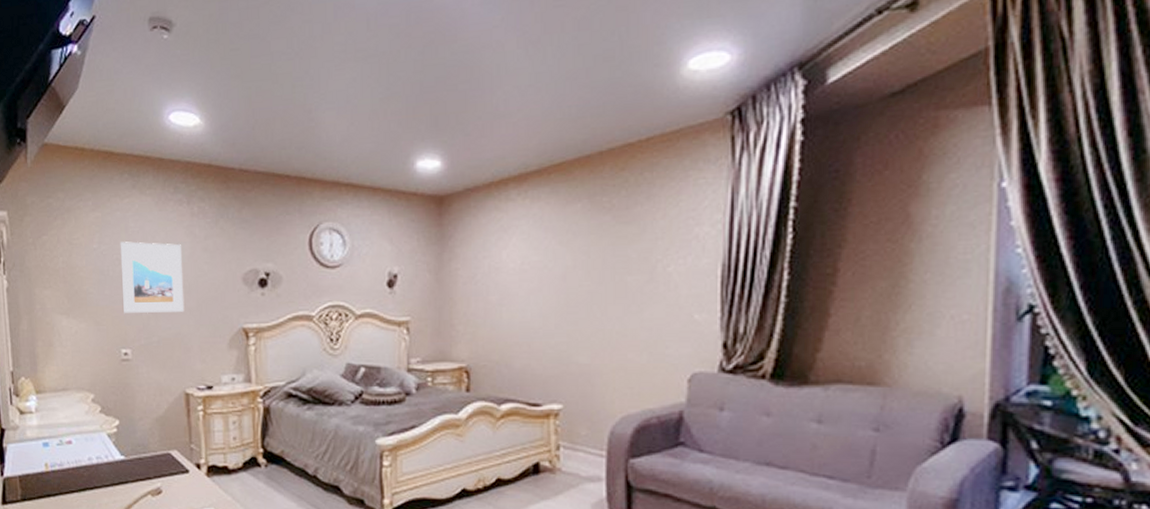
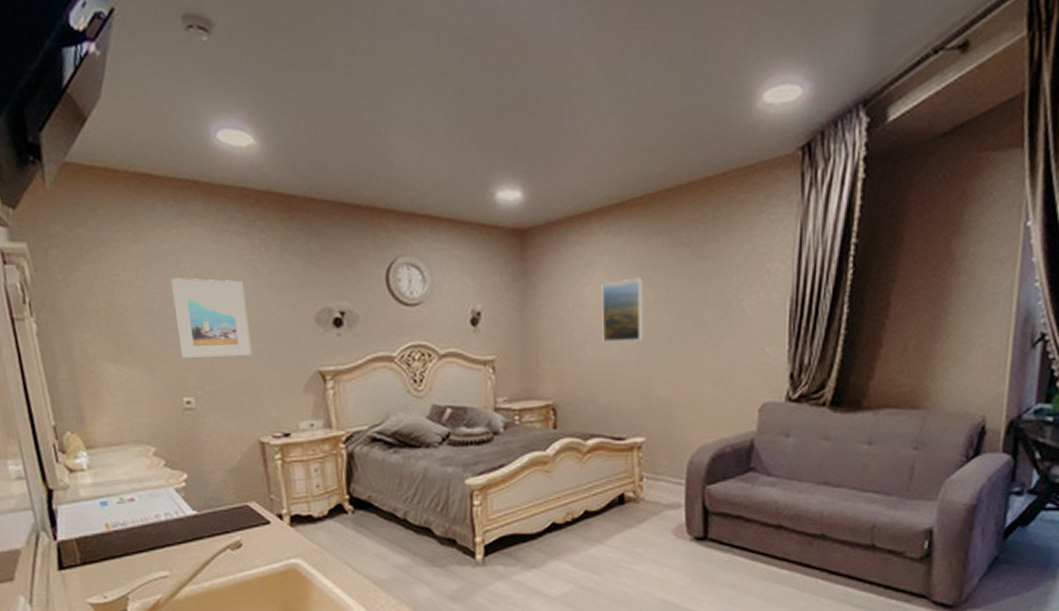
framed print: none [518,242,560,307] -> present [601,278,642,343]

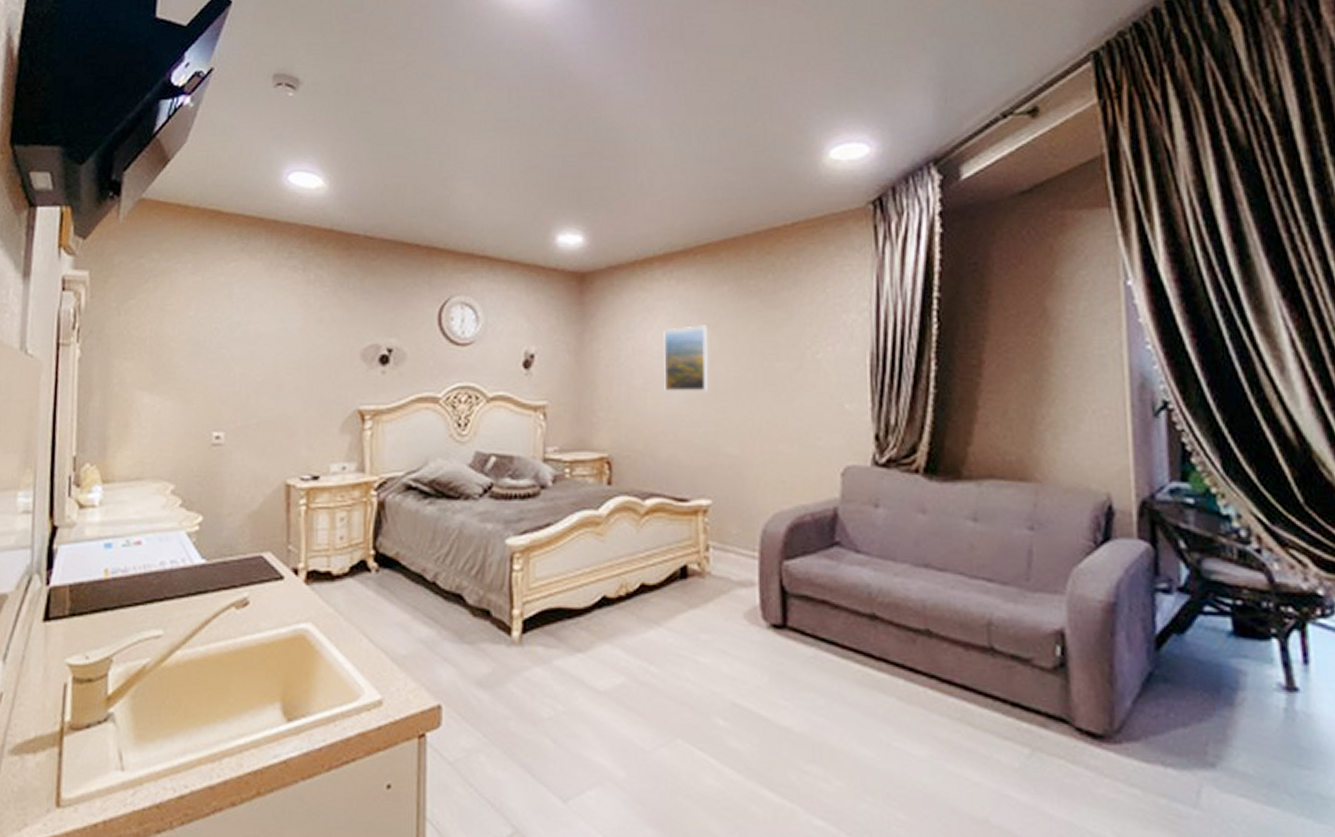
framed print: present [170,278,252,358] -> none [218,310,293,390]

